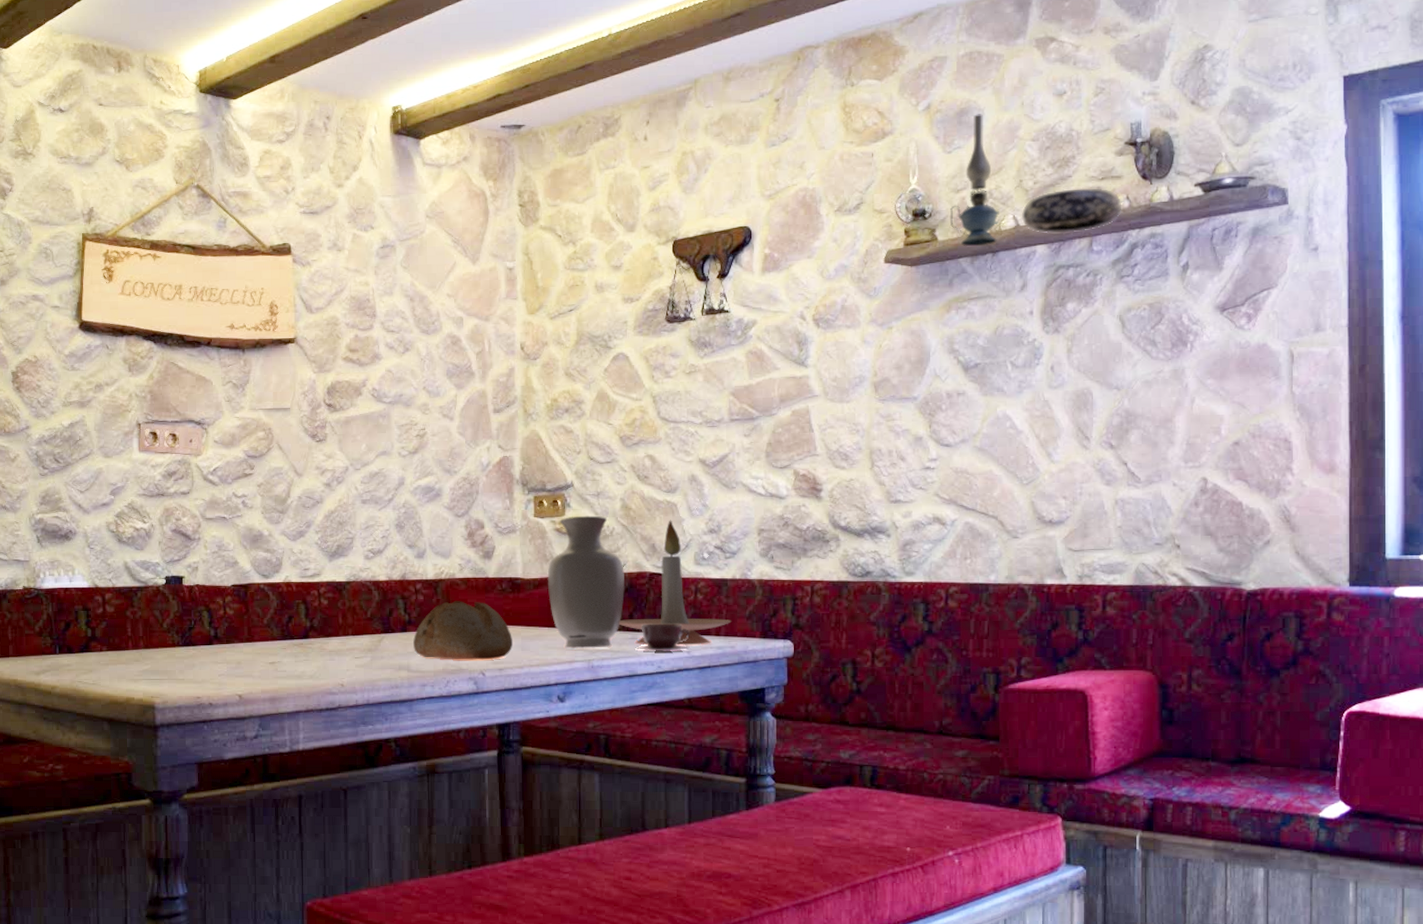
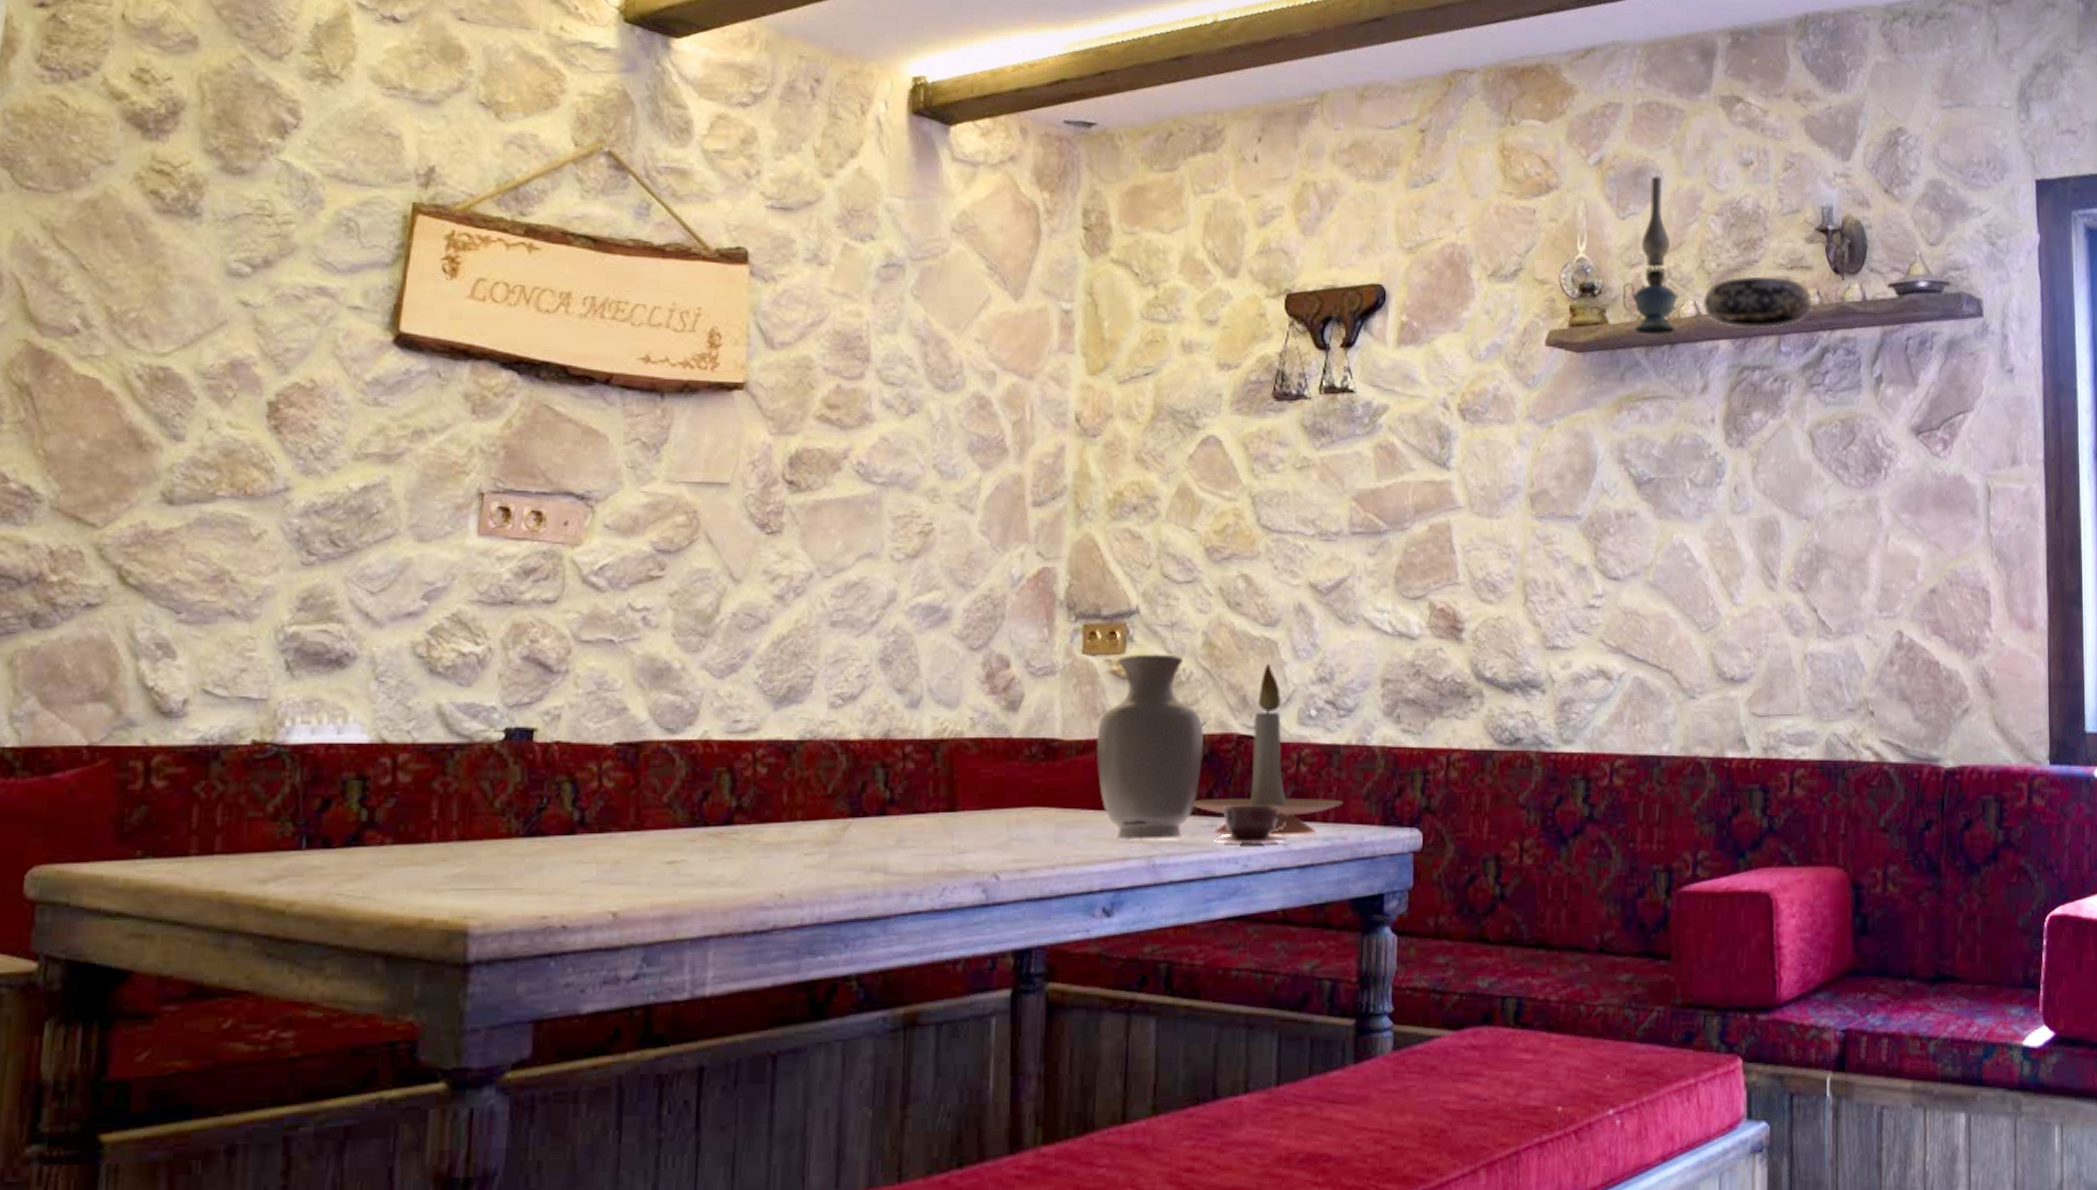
bread: present [413,600,513,660] -> none [895,769,1043,857]

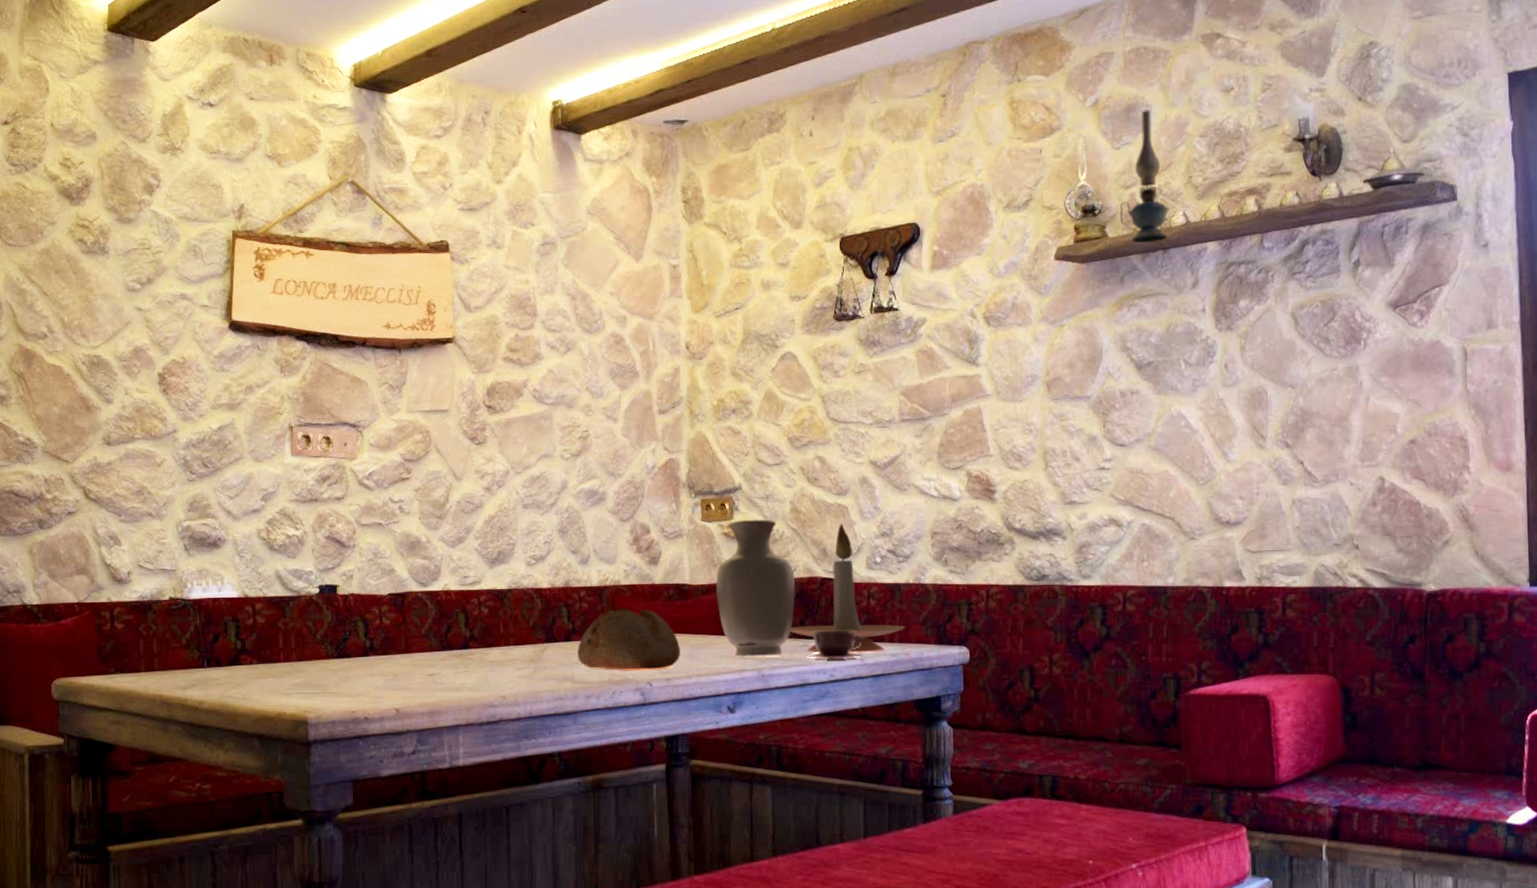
bread: none [895,769,1043,857] -> present [577,607,681,670]
decorative bowl: present [1702,276,1811,329] -> none [1191,184,1291,230]

